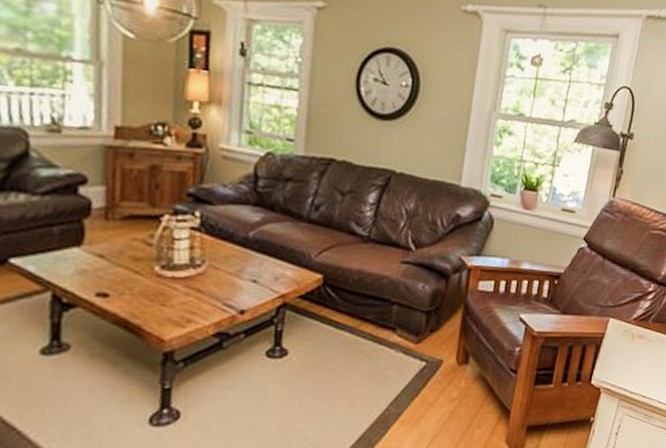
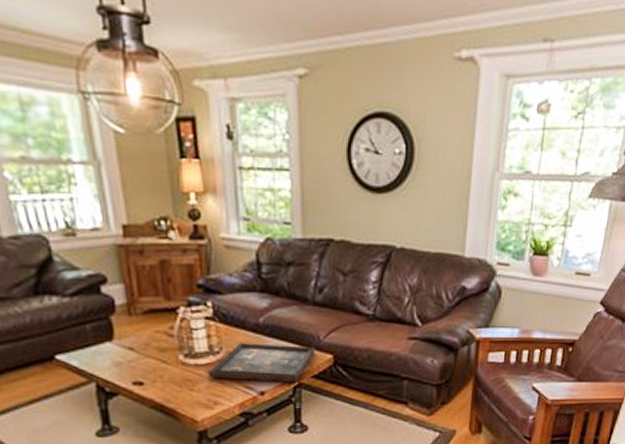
decorative tray: none [185,257,306,302] -> present [208,343,316,382]

